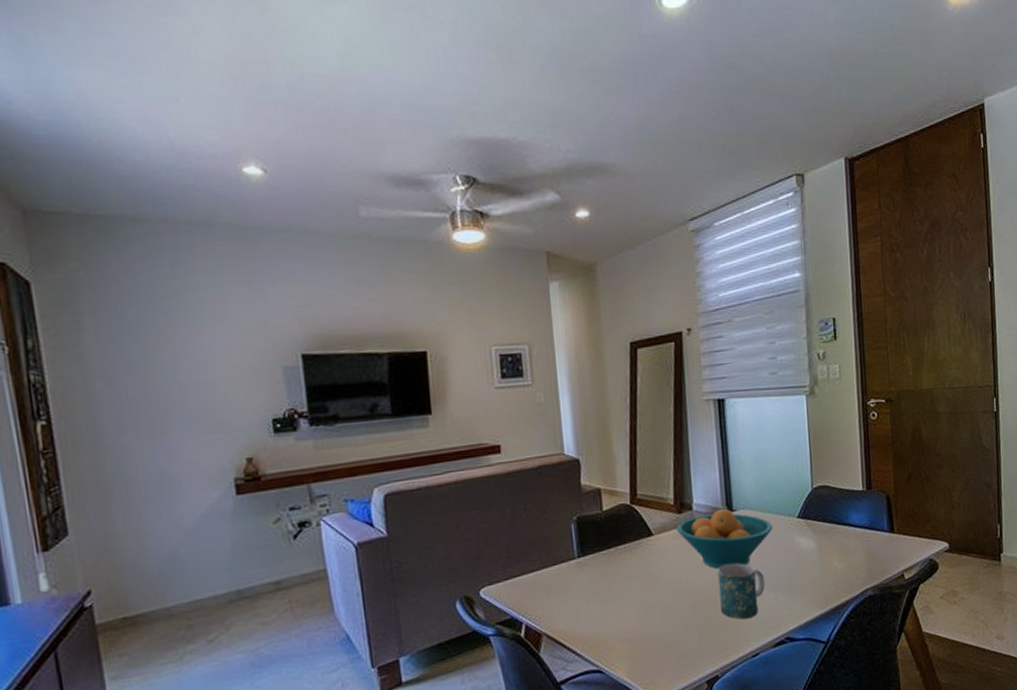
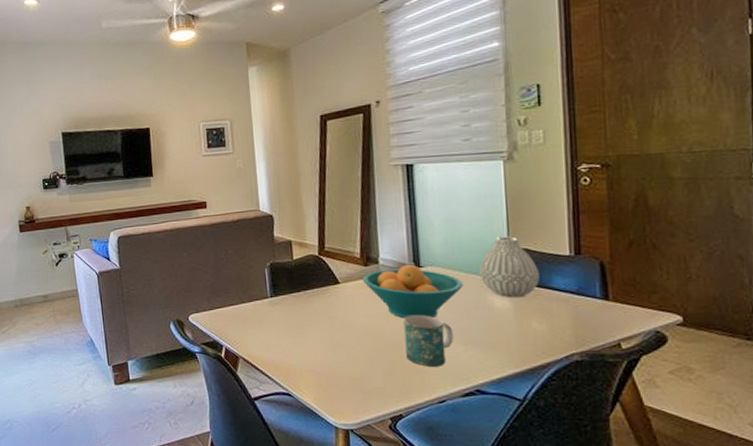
vase: none [787,474,839,537] -> present [479,236,539,298]

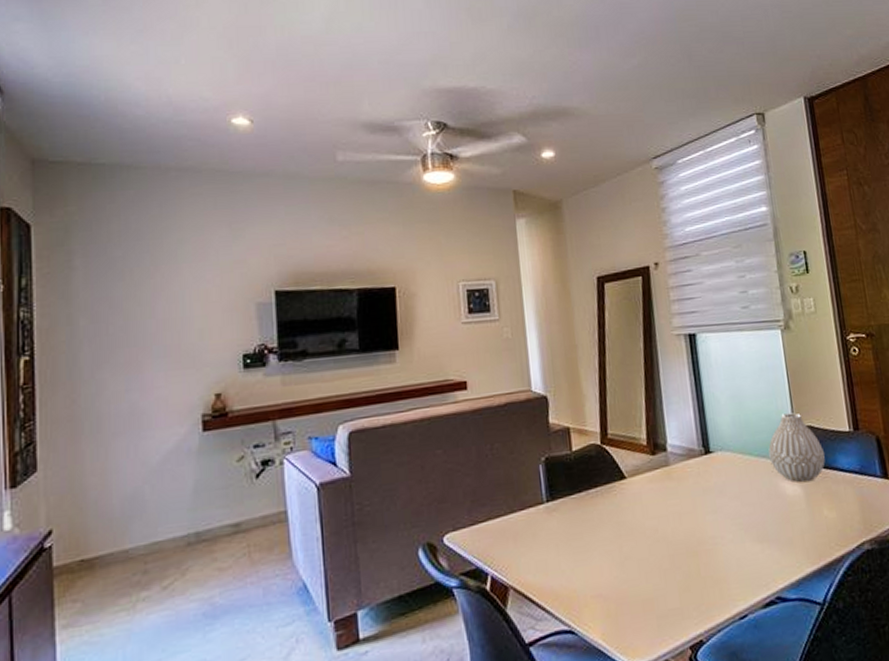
fruit bowl: present [362,264,463,319] -> none [650,450,754,517]
mug: present [404,315,454,367] -> none [697,510,750,575]

